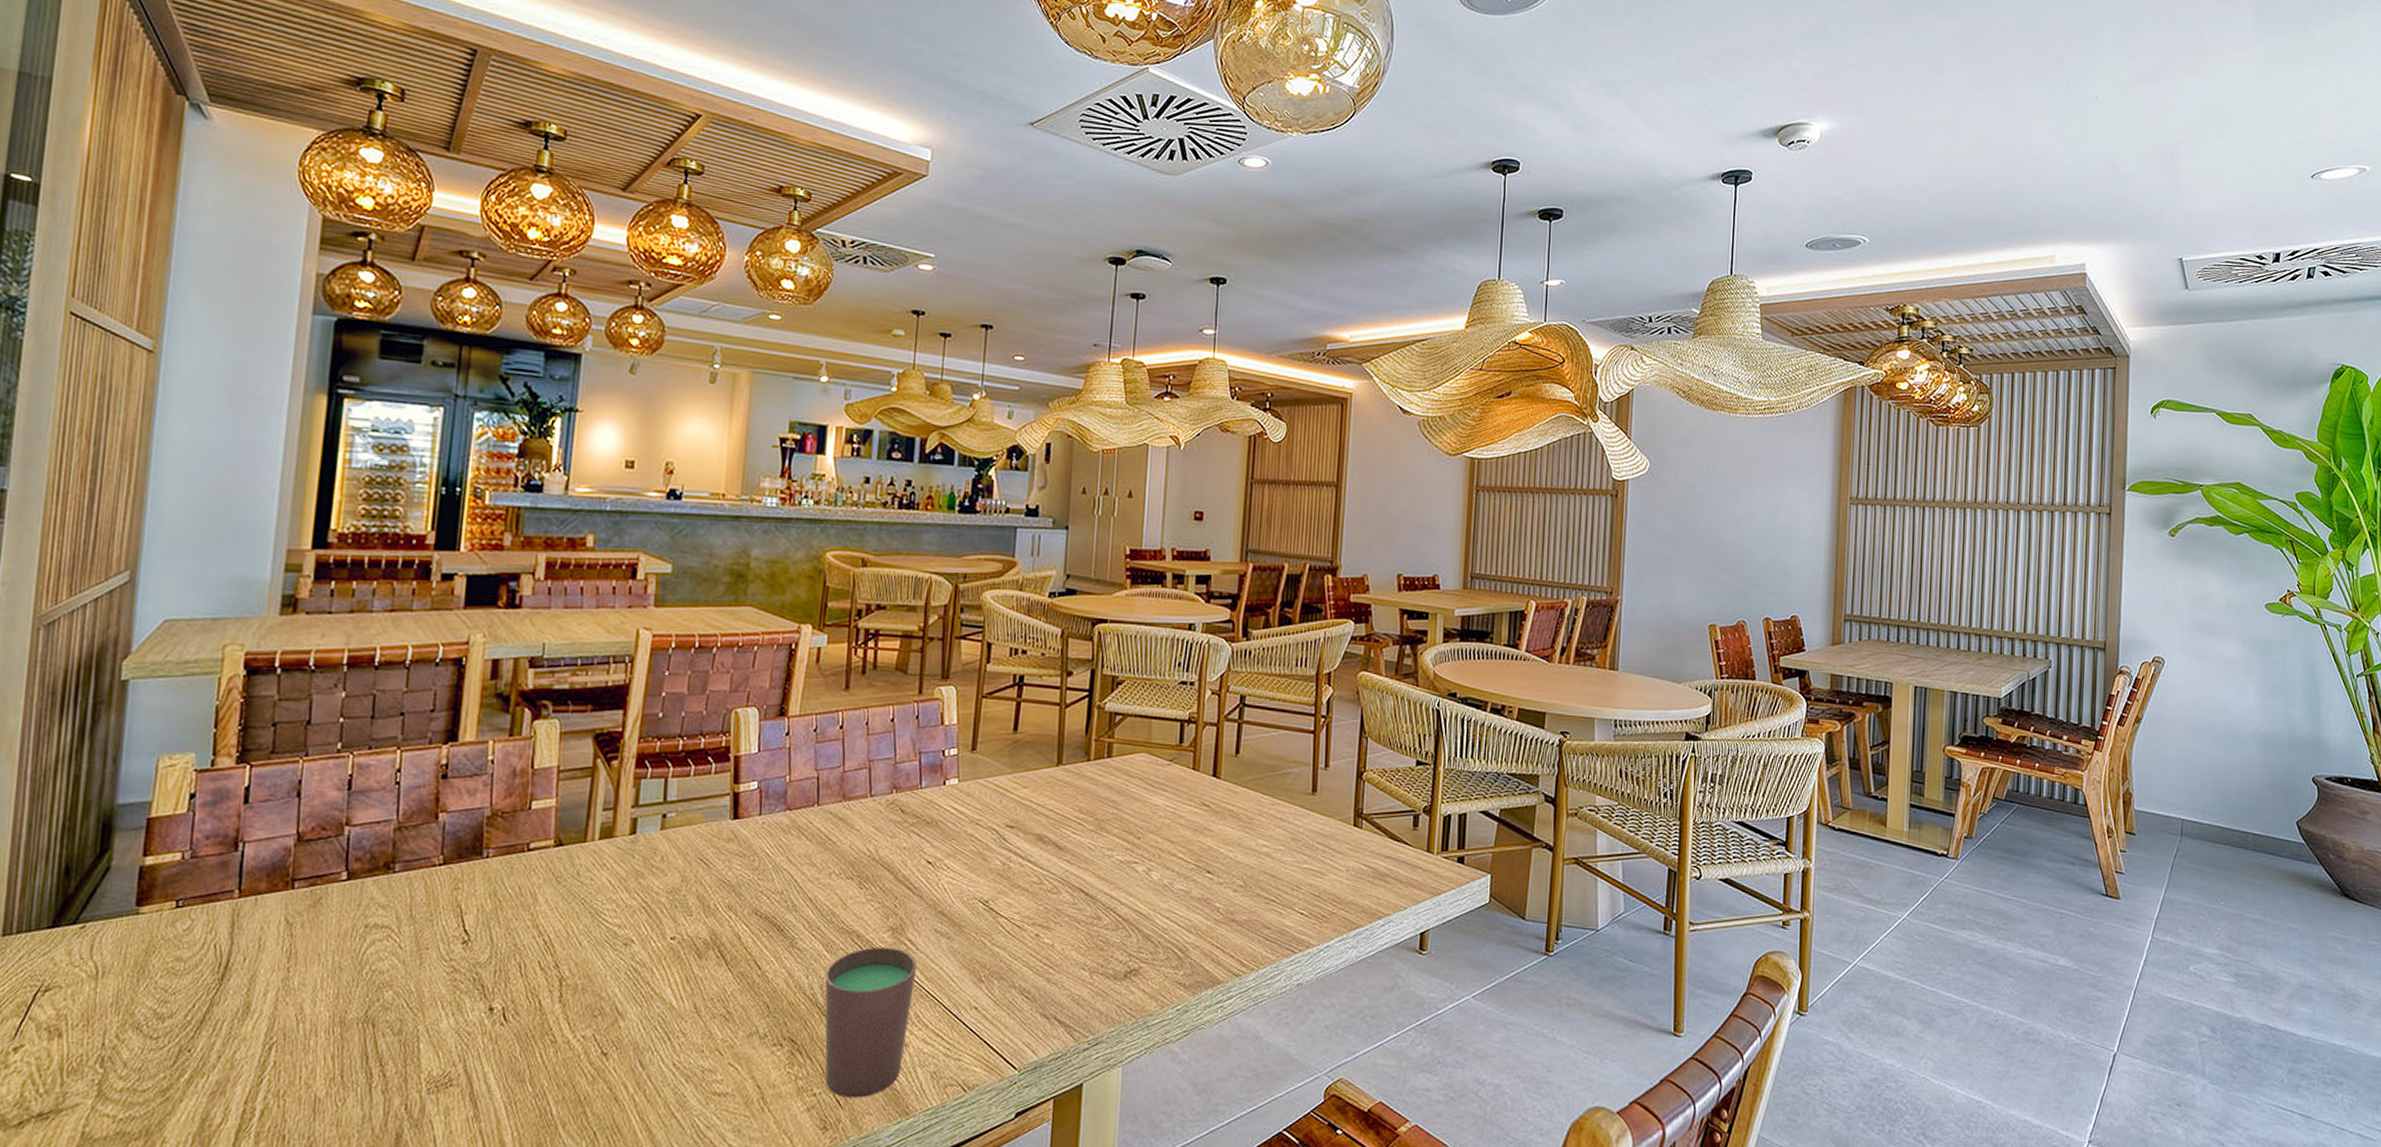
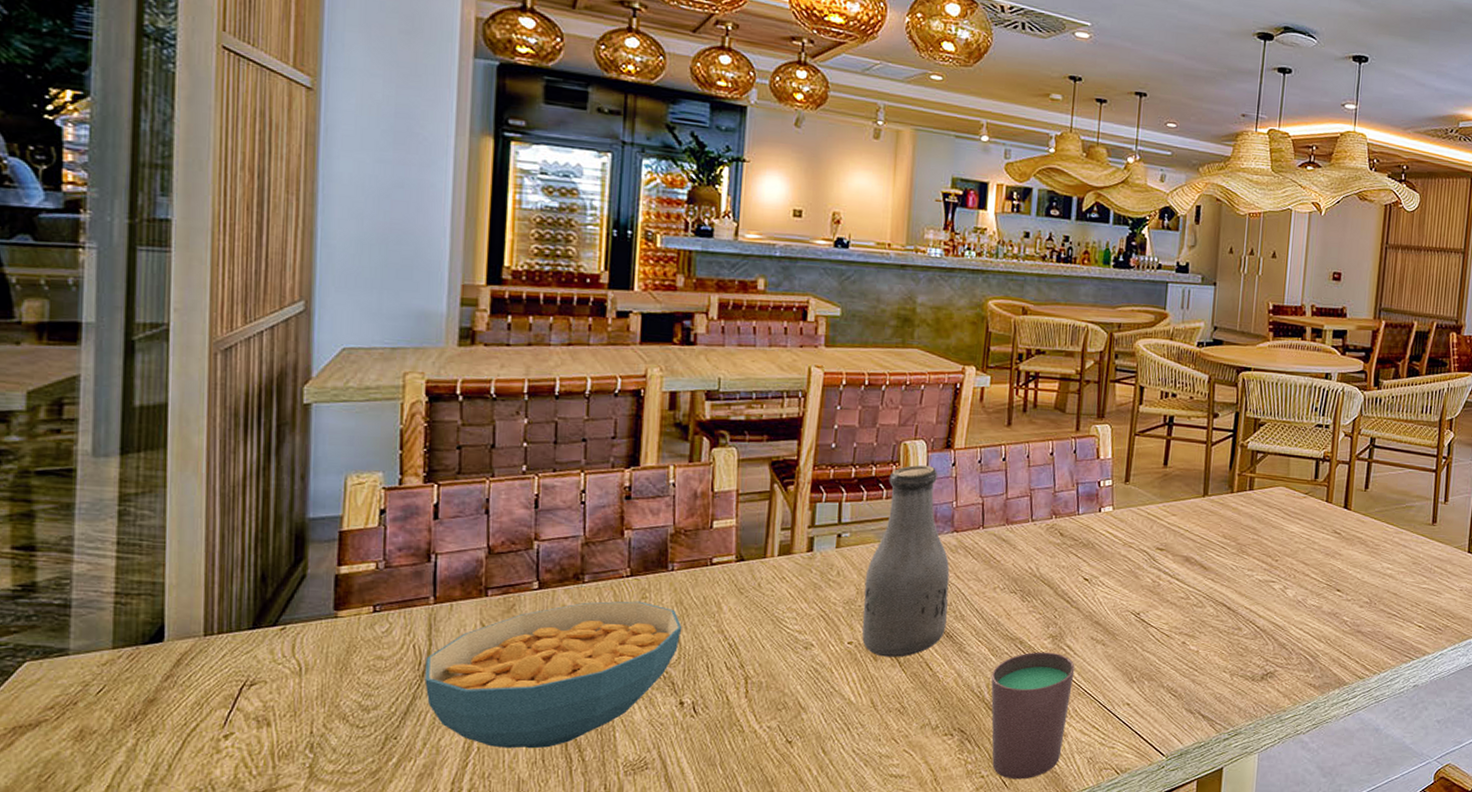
cereal bowl: none [223,892,495,1063] -> present [425,601,682,749]
bottle: none [686,734,782,955] -> present [862,464,950,657]

